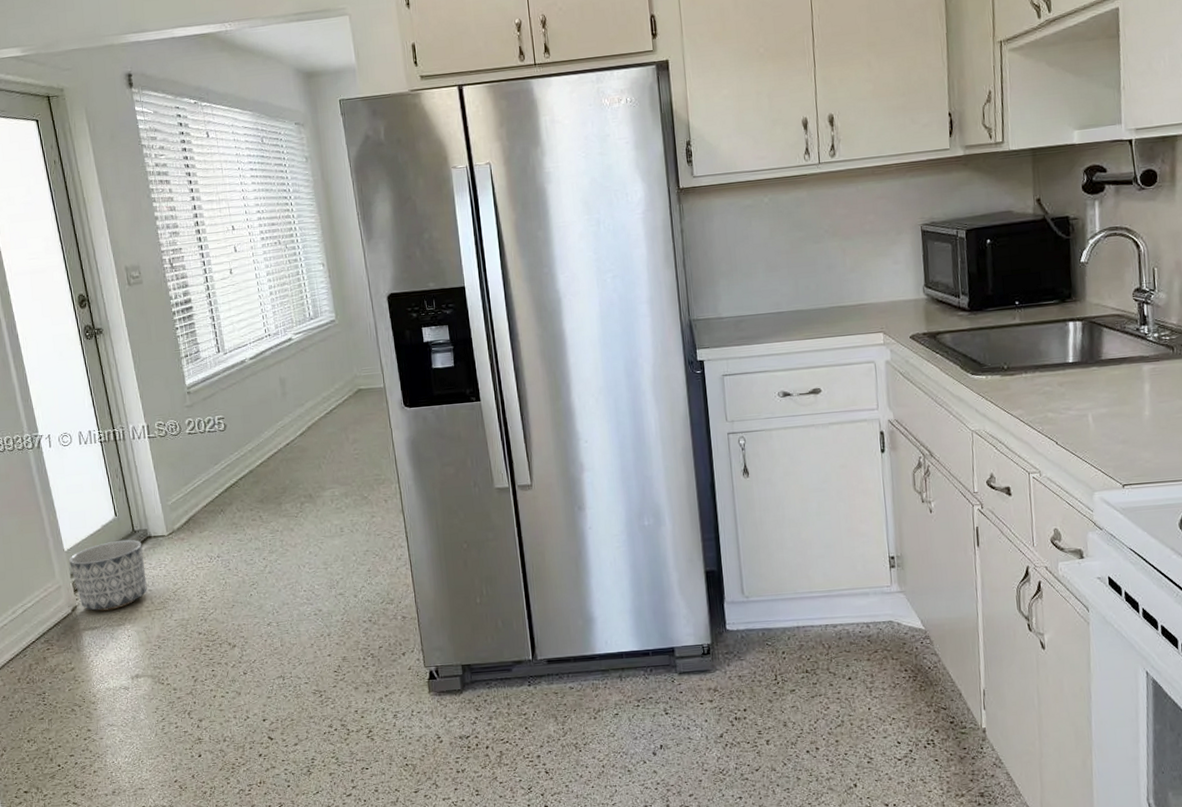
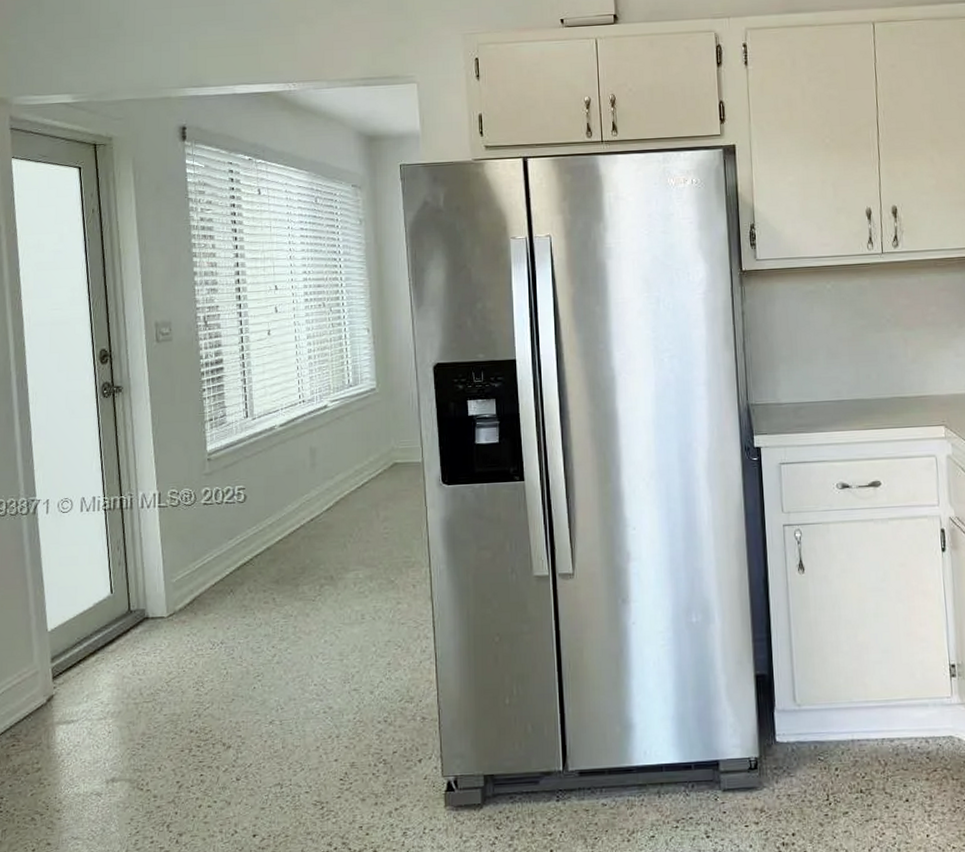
planter: present [68,539,147,611] -> none [51,620,138,702]

